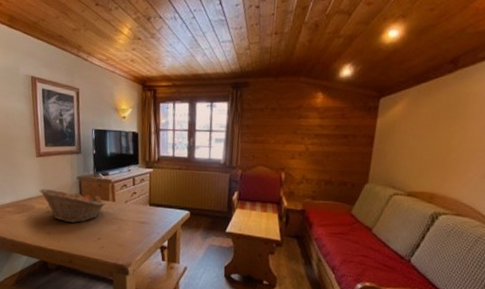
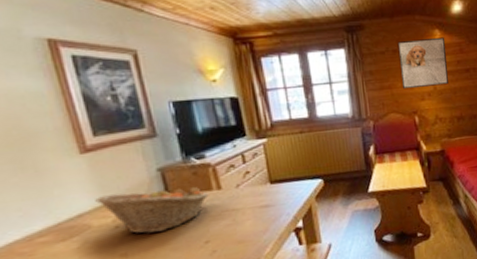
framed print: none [274,100,328,148] -> present [397,37,448,89]

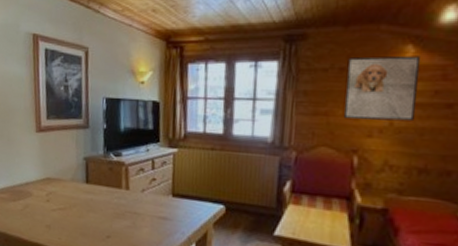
fruit basket: present [95,185,209,234] -> none [38,171,118,216]

